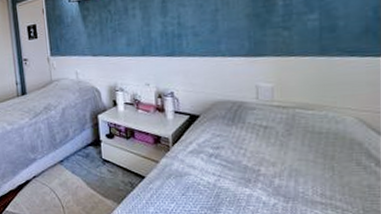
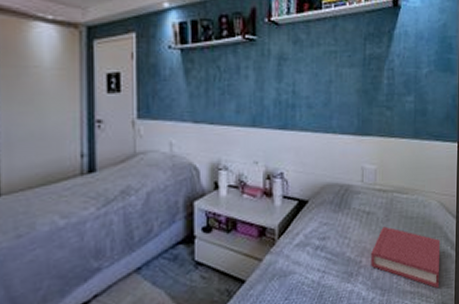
hardback book: none [271,140,361,203] -> present [371,226,441,289]

